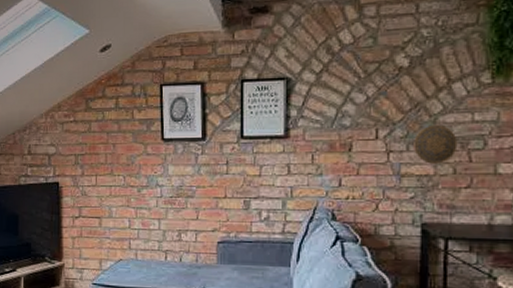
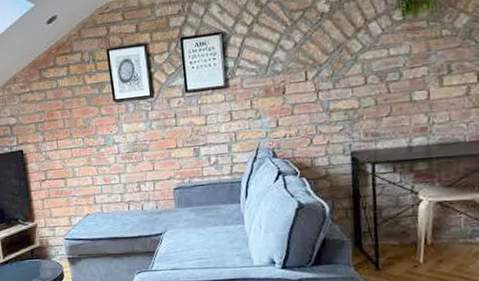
decorative plate: present [414,124,458,164] -> none [339,62,377,99]

